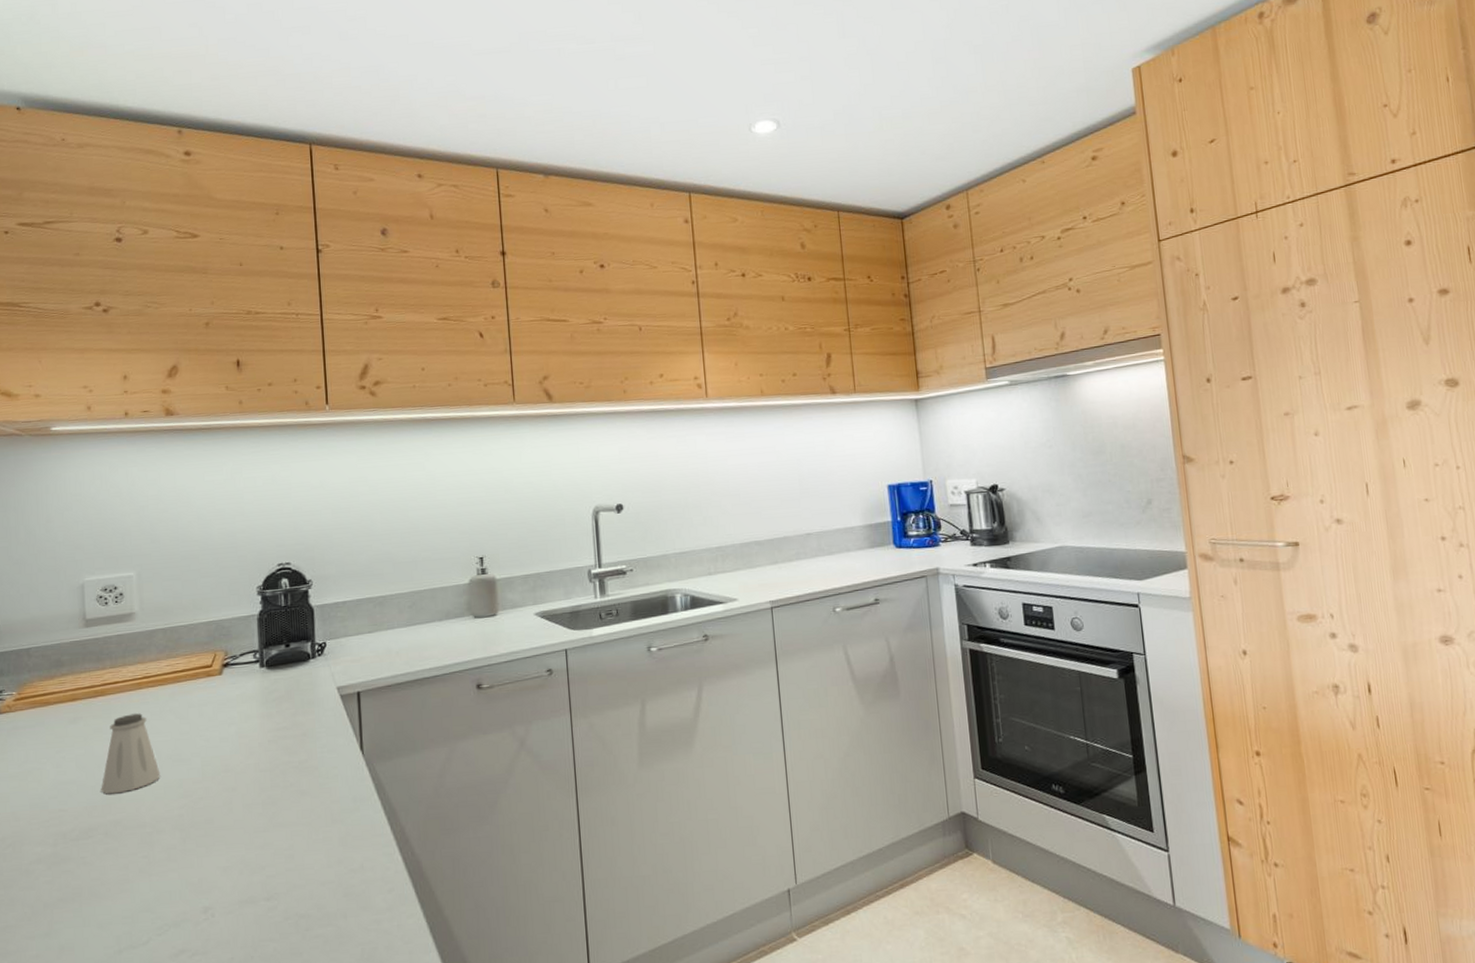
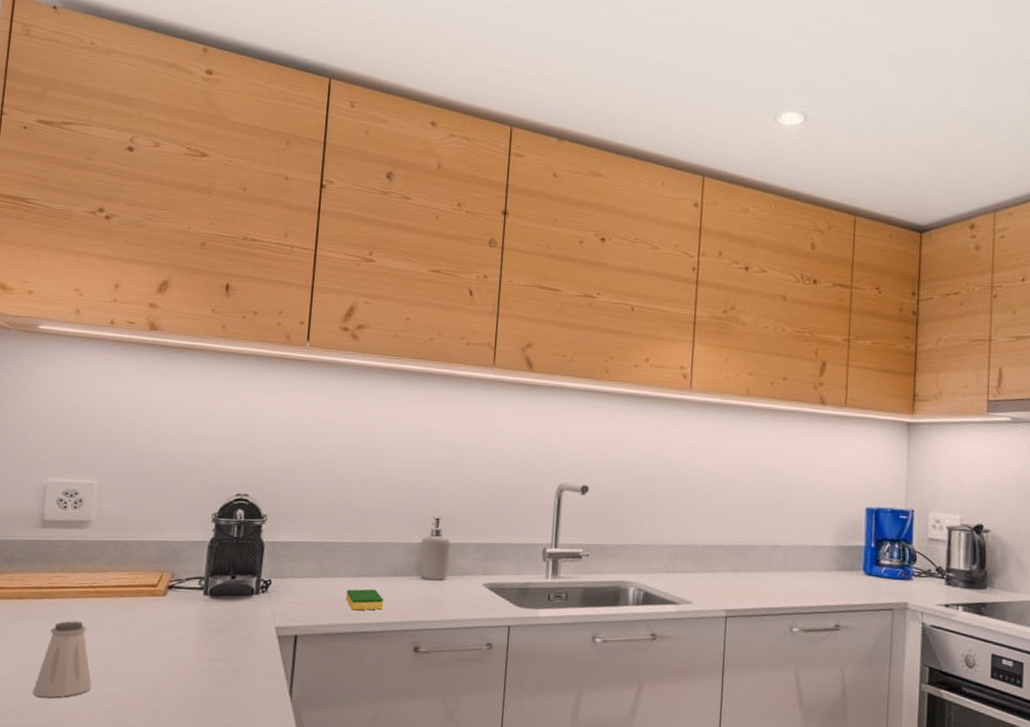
dish sponge: none [402,635,440,659] -> present [345,589,383,611]

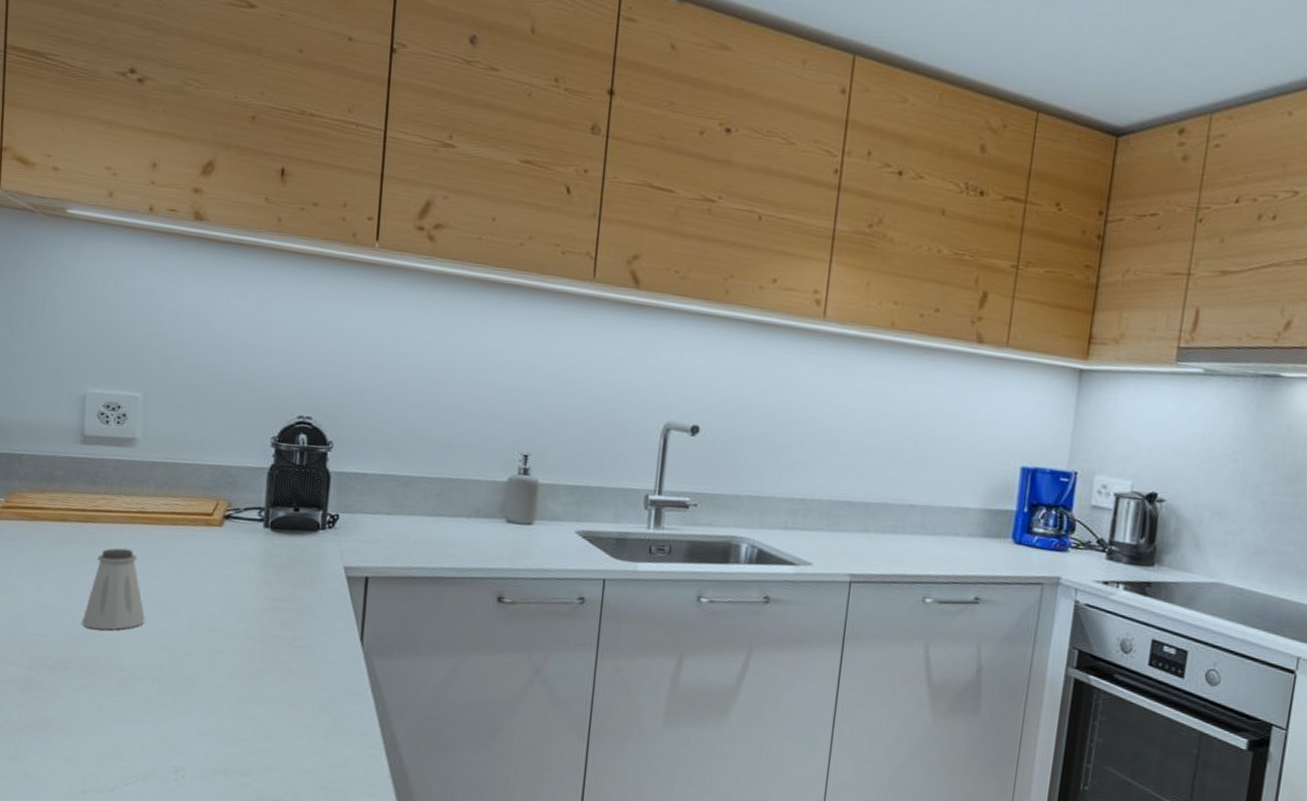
dish sponge: present [345,589,383,611] -> none [421,529,464,554]

